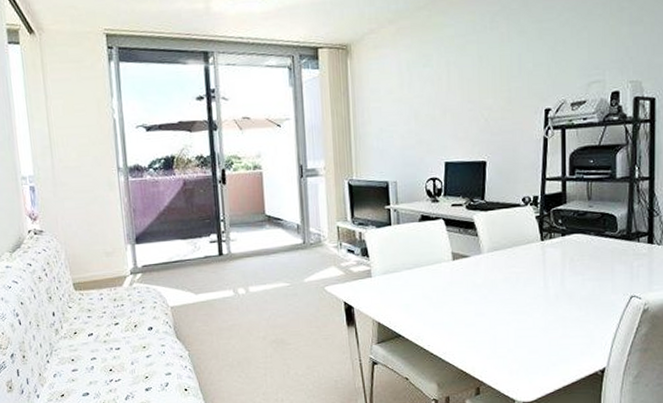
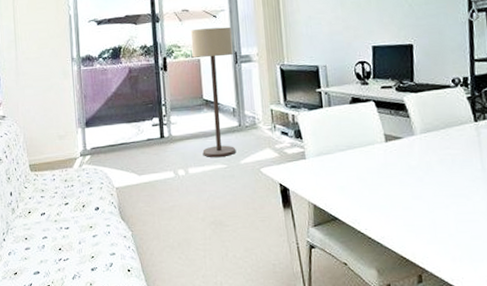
floor lamp: none [252,137,300,276] -> present [190,27,236,158]

